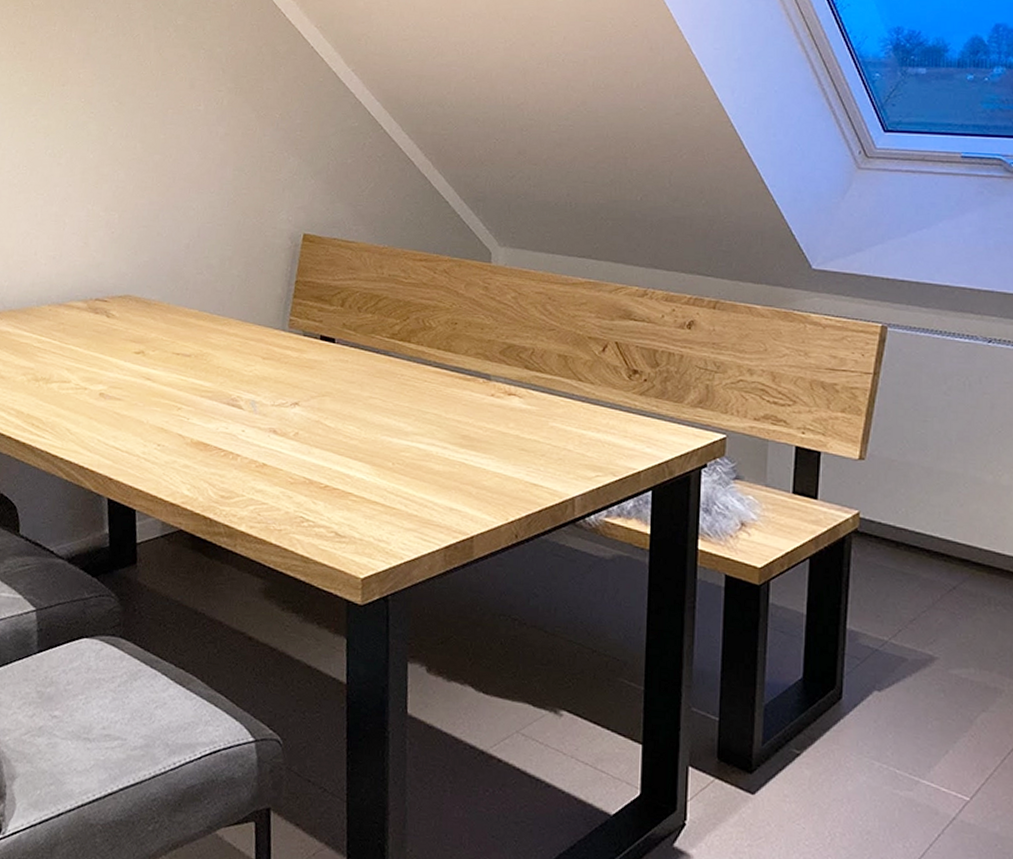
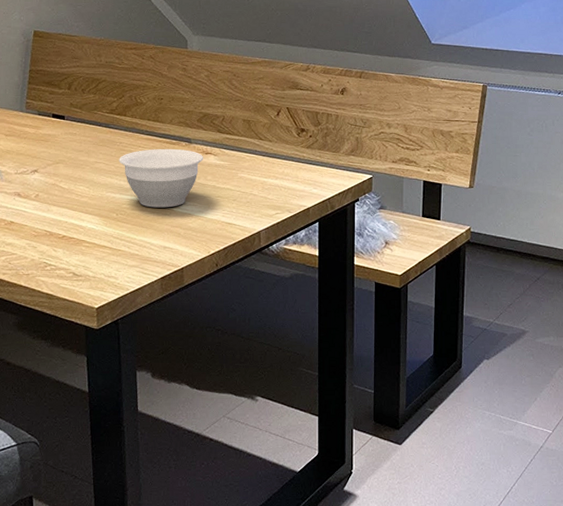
bowl: none [398,385,506,460] -> present [119,148,204,208]

